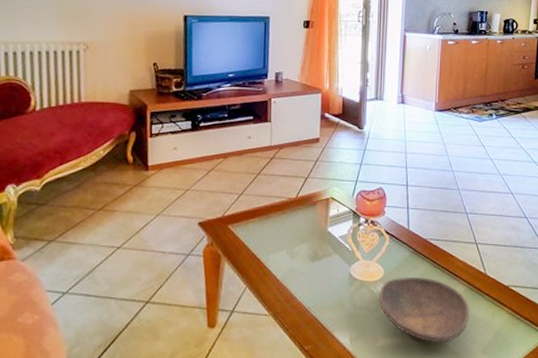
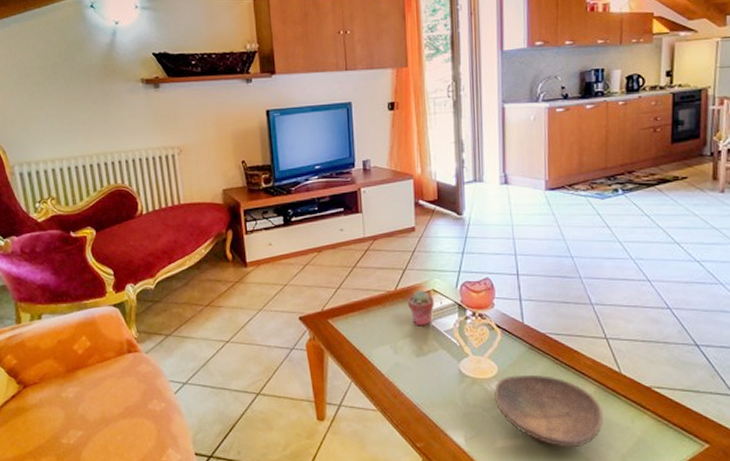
potted succulent: none [306,198,331,232] -> present [407,290,434,327]

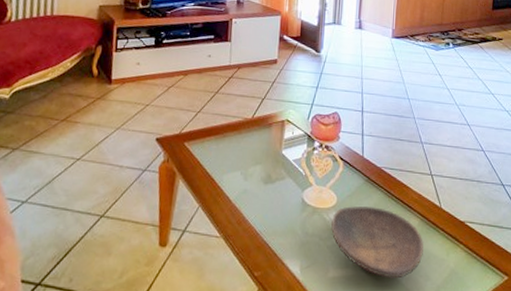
potted succulent: present [407,290,434,327] -> none [261,119,287,155]

